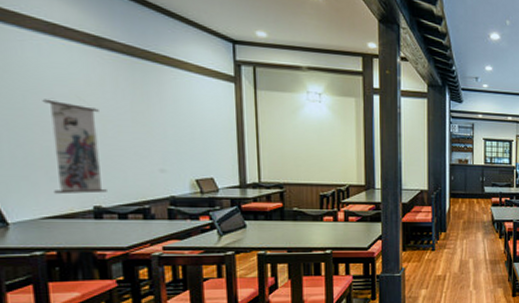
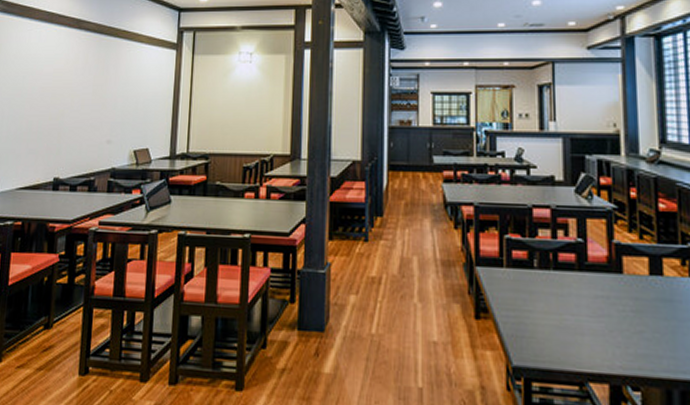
wall scroll: present [42,98,107,195] -> none [29,77,71,166]

